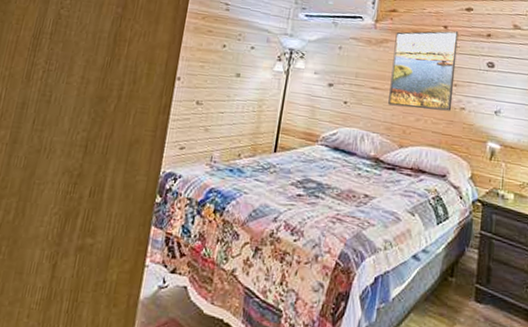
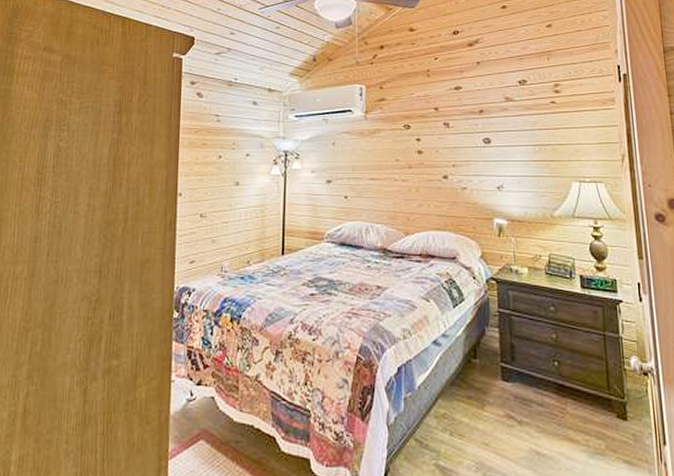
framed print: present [388,31,459,111] -> none [387,112,453,194]

